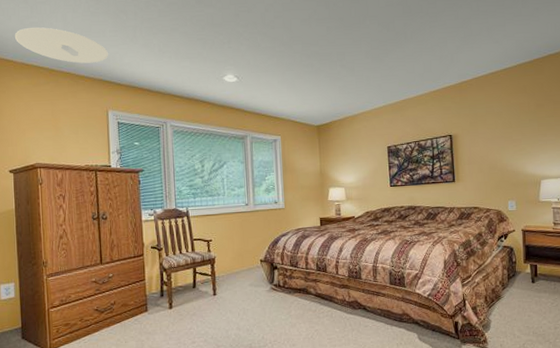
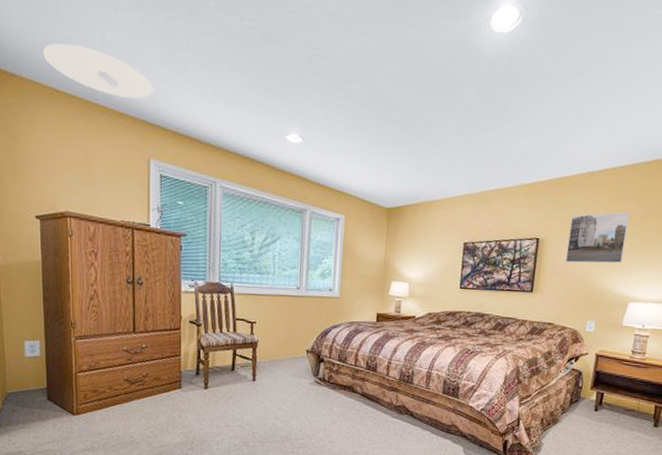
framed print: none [476,103,527,153] -> present [566,211,630,264]

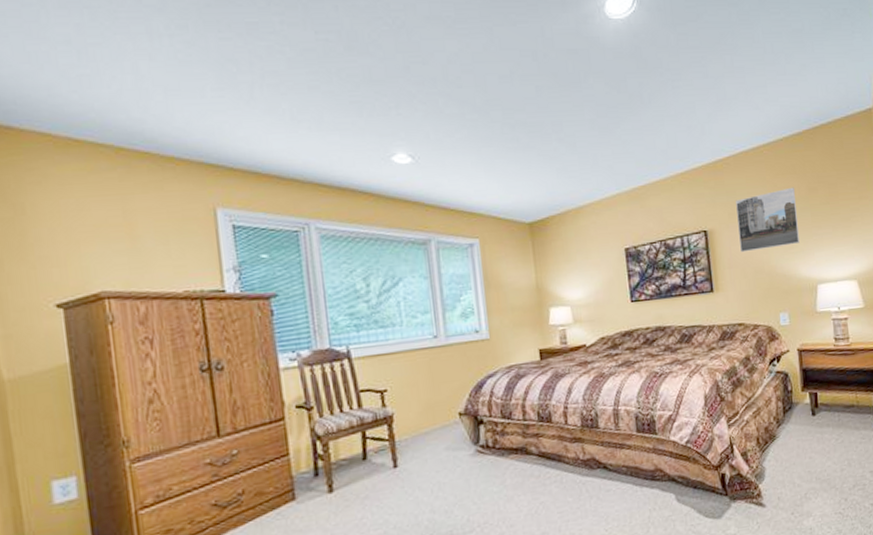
ceiling light: present [43,43,154,99] -> none [51,82,213,138]

